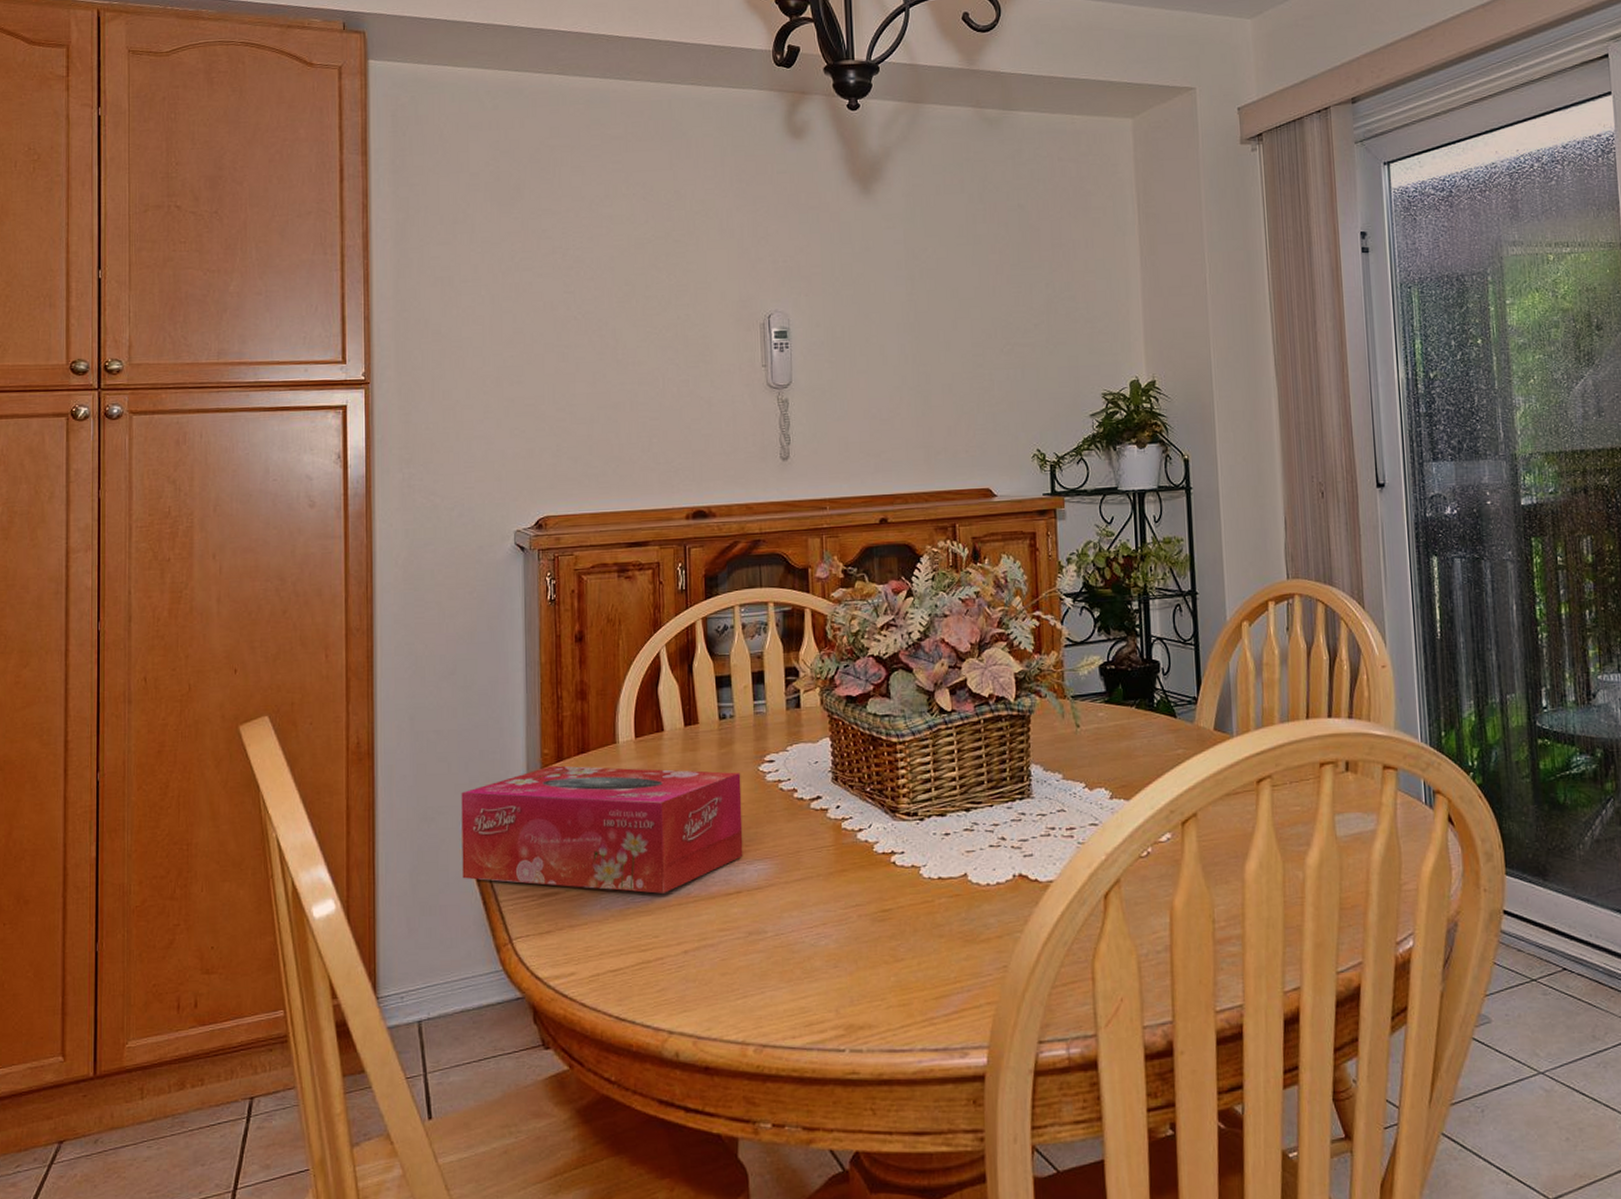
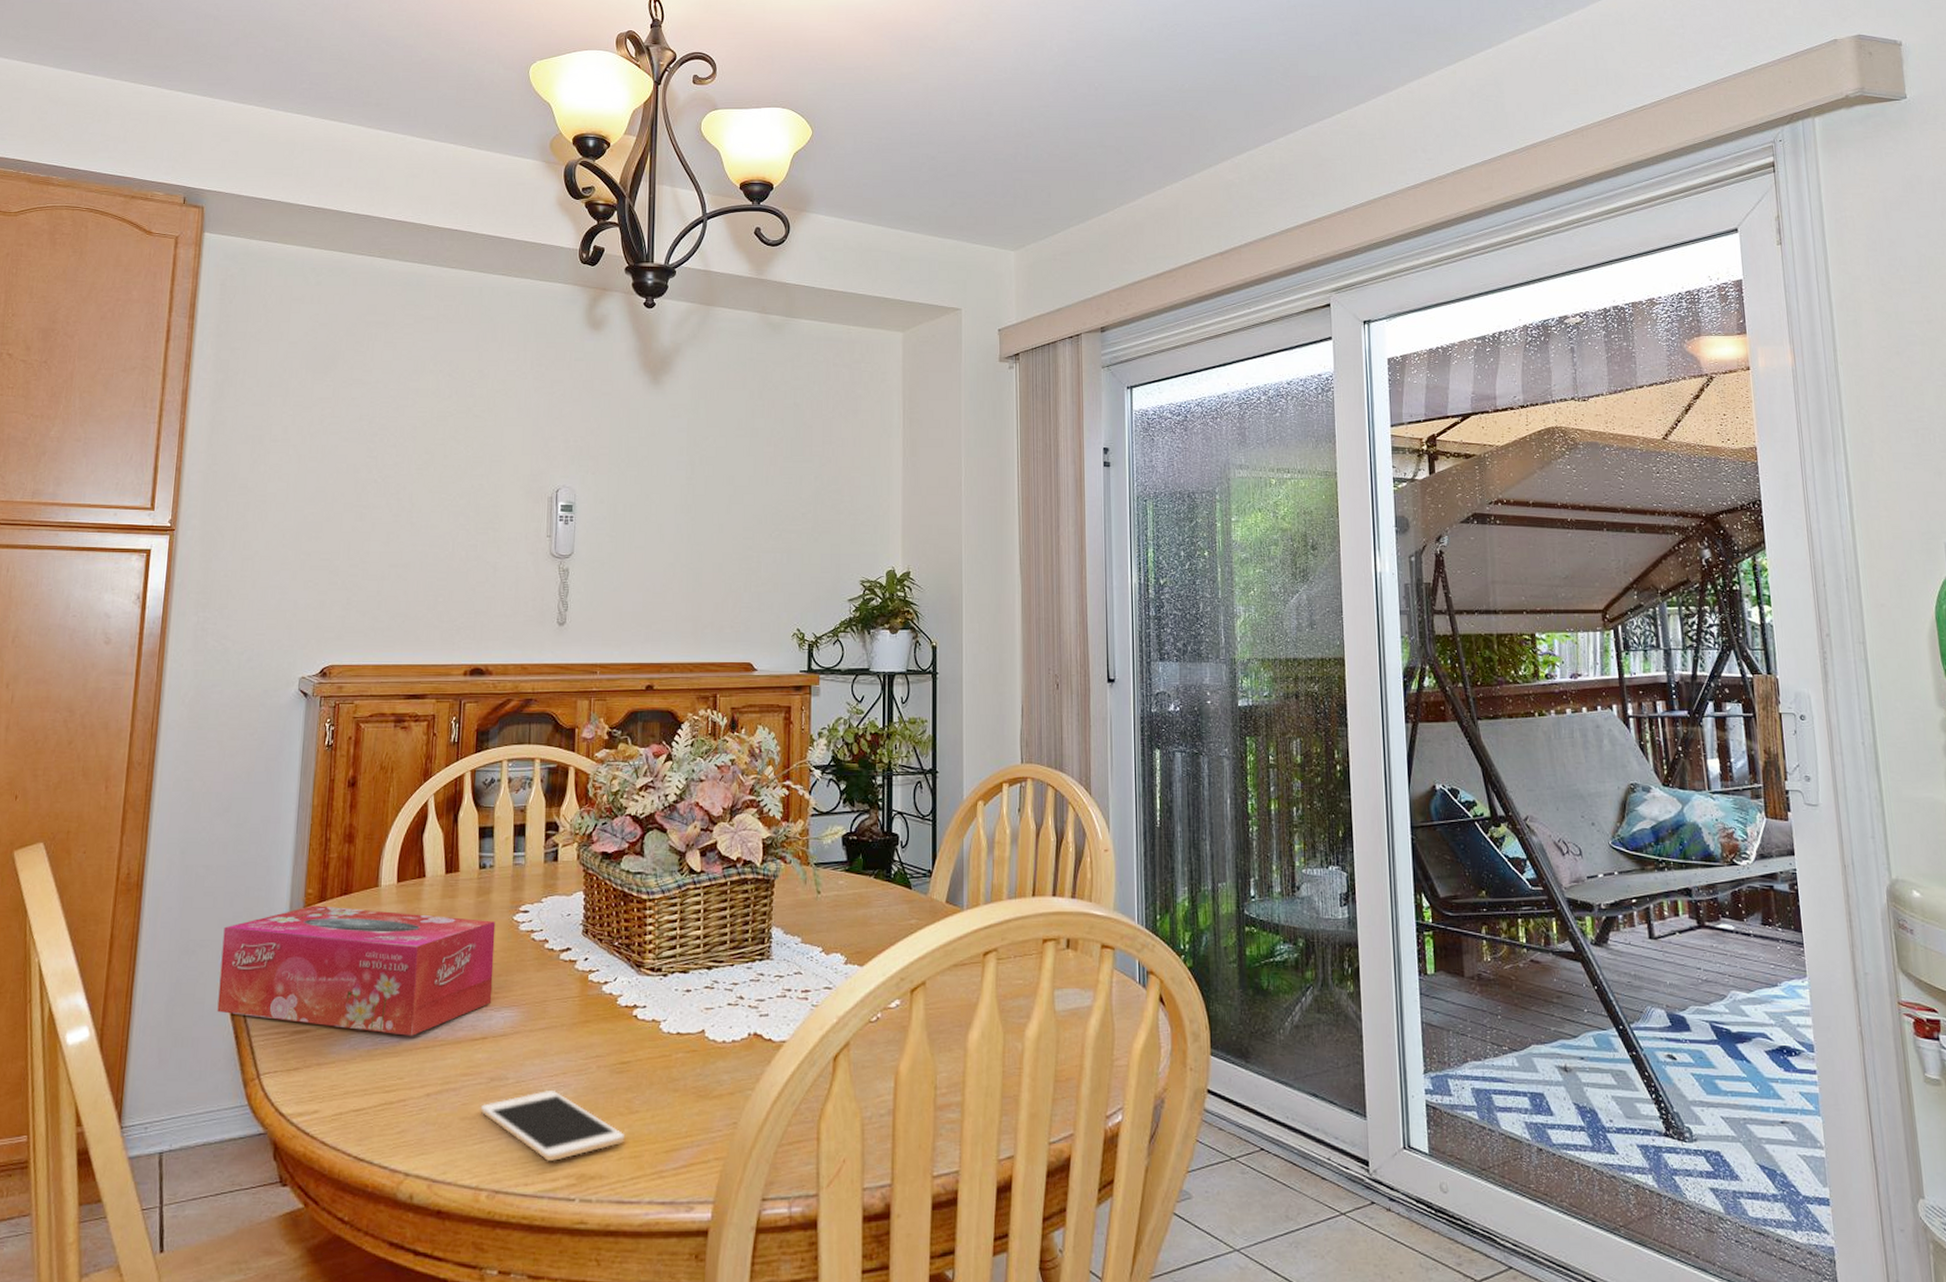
cell phone: none [740,942,893,1014] -> present [480,1091,626,1162]

